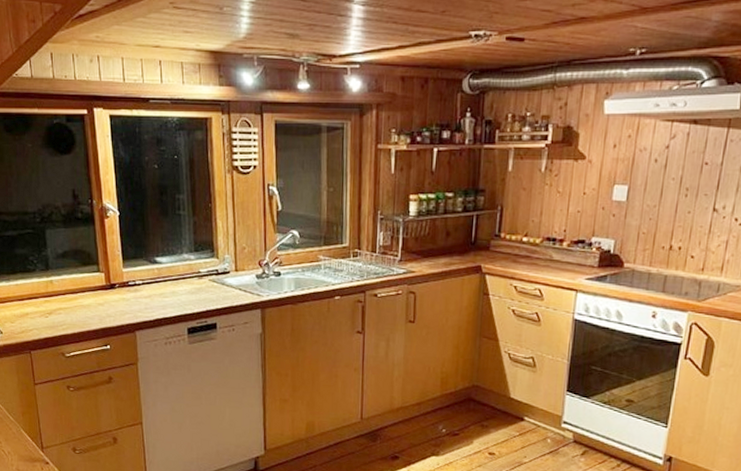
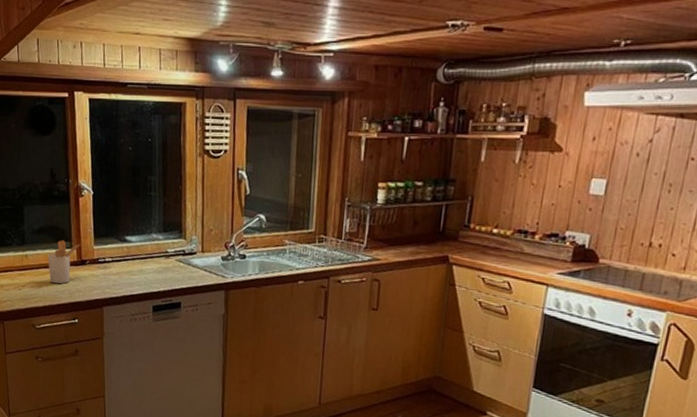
utensil holder: none [74,263,109,310] -> present [47,240,81,284]

